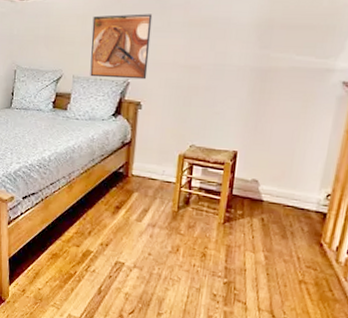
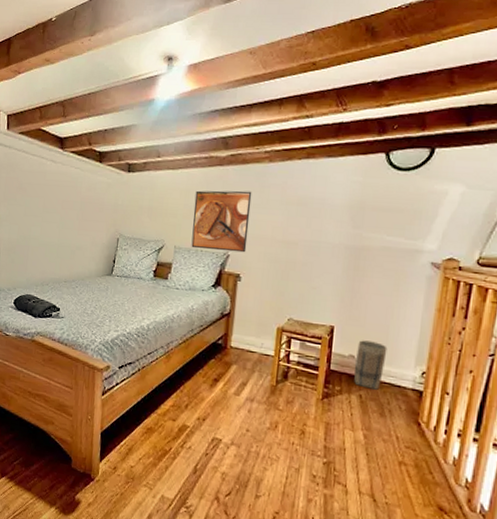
basket: none [256,164,292,213] -> present [354,340,388,390]

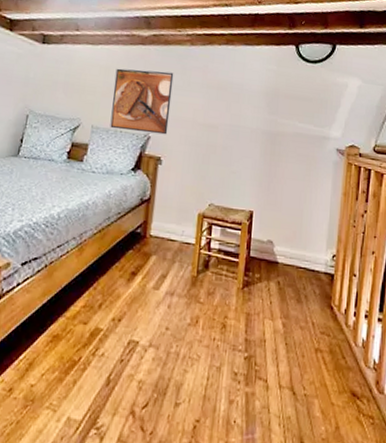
basket: present [354,340,388,390] -> none [272,225,302,275]

